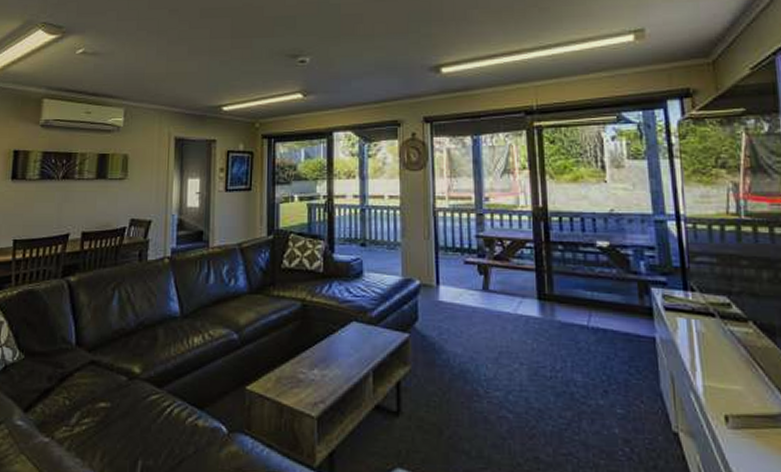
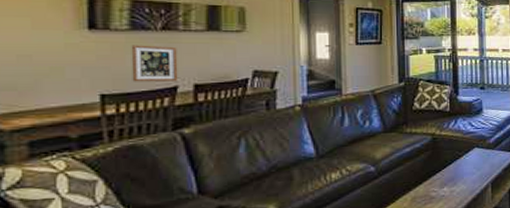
picture frame: none [37,193,72,229] -> present [131,45,178,82]

